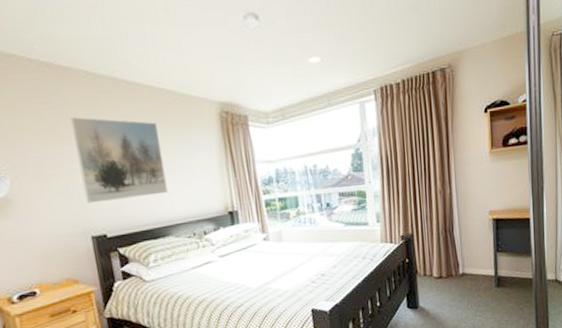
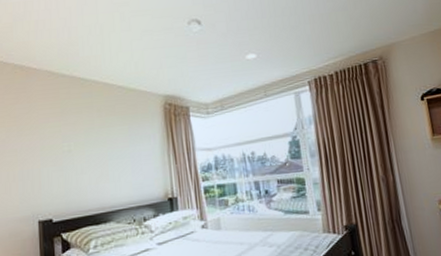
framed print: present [70,117,168,204] -> none [33,110,112,190]

